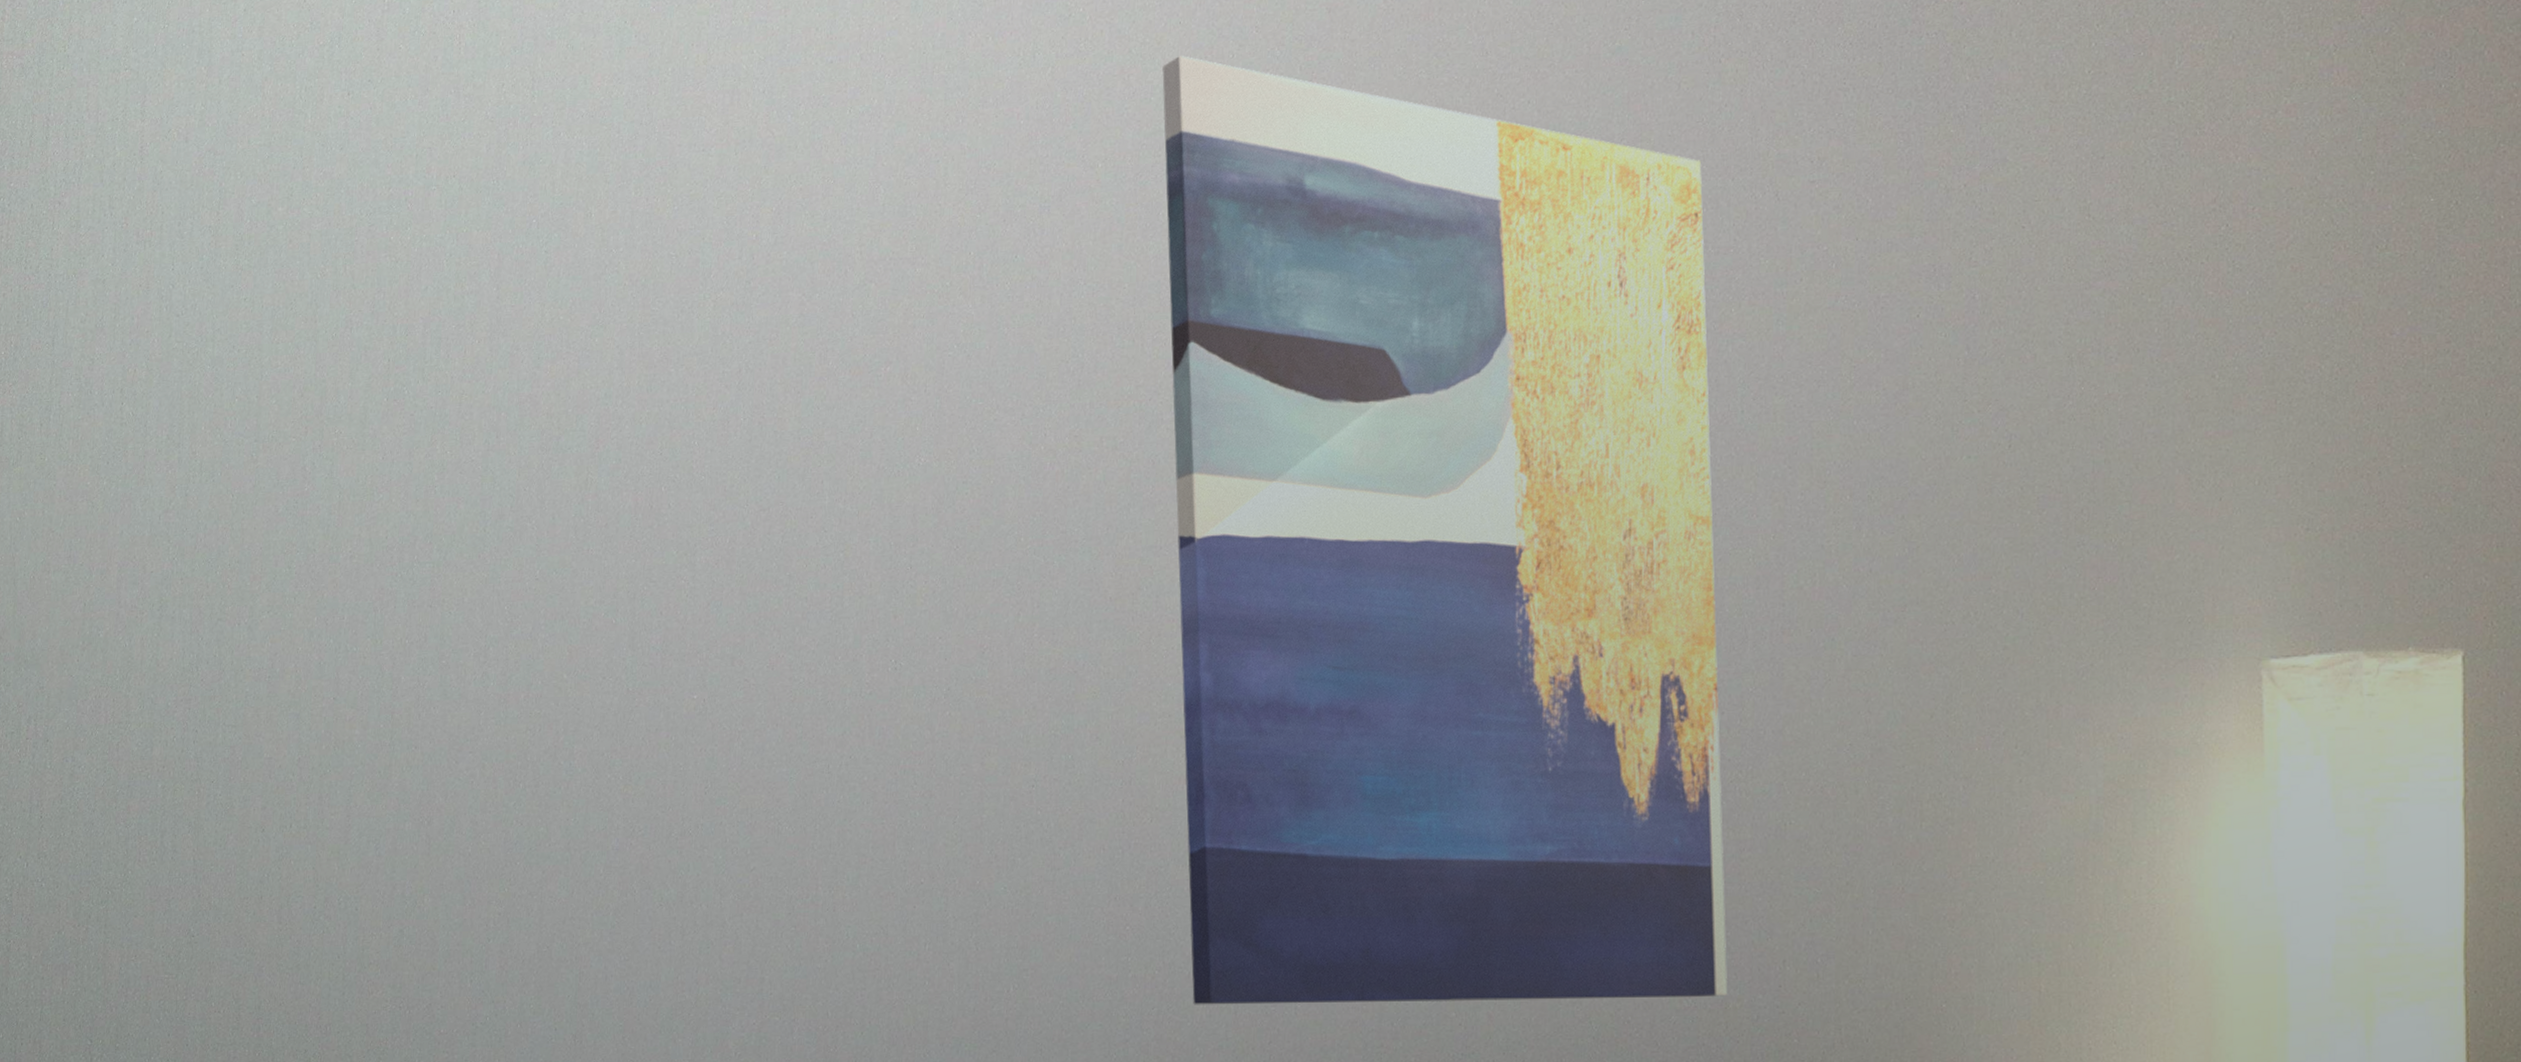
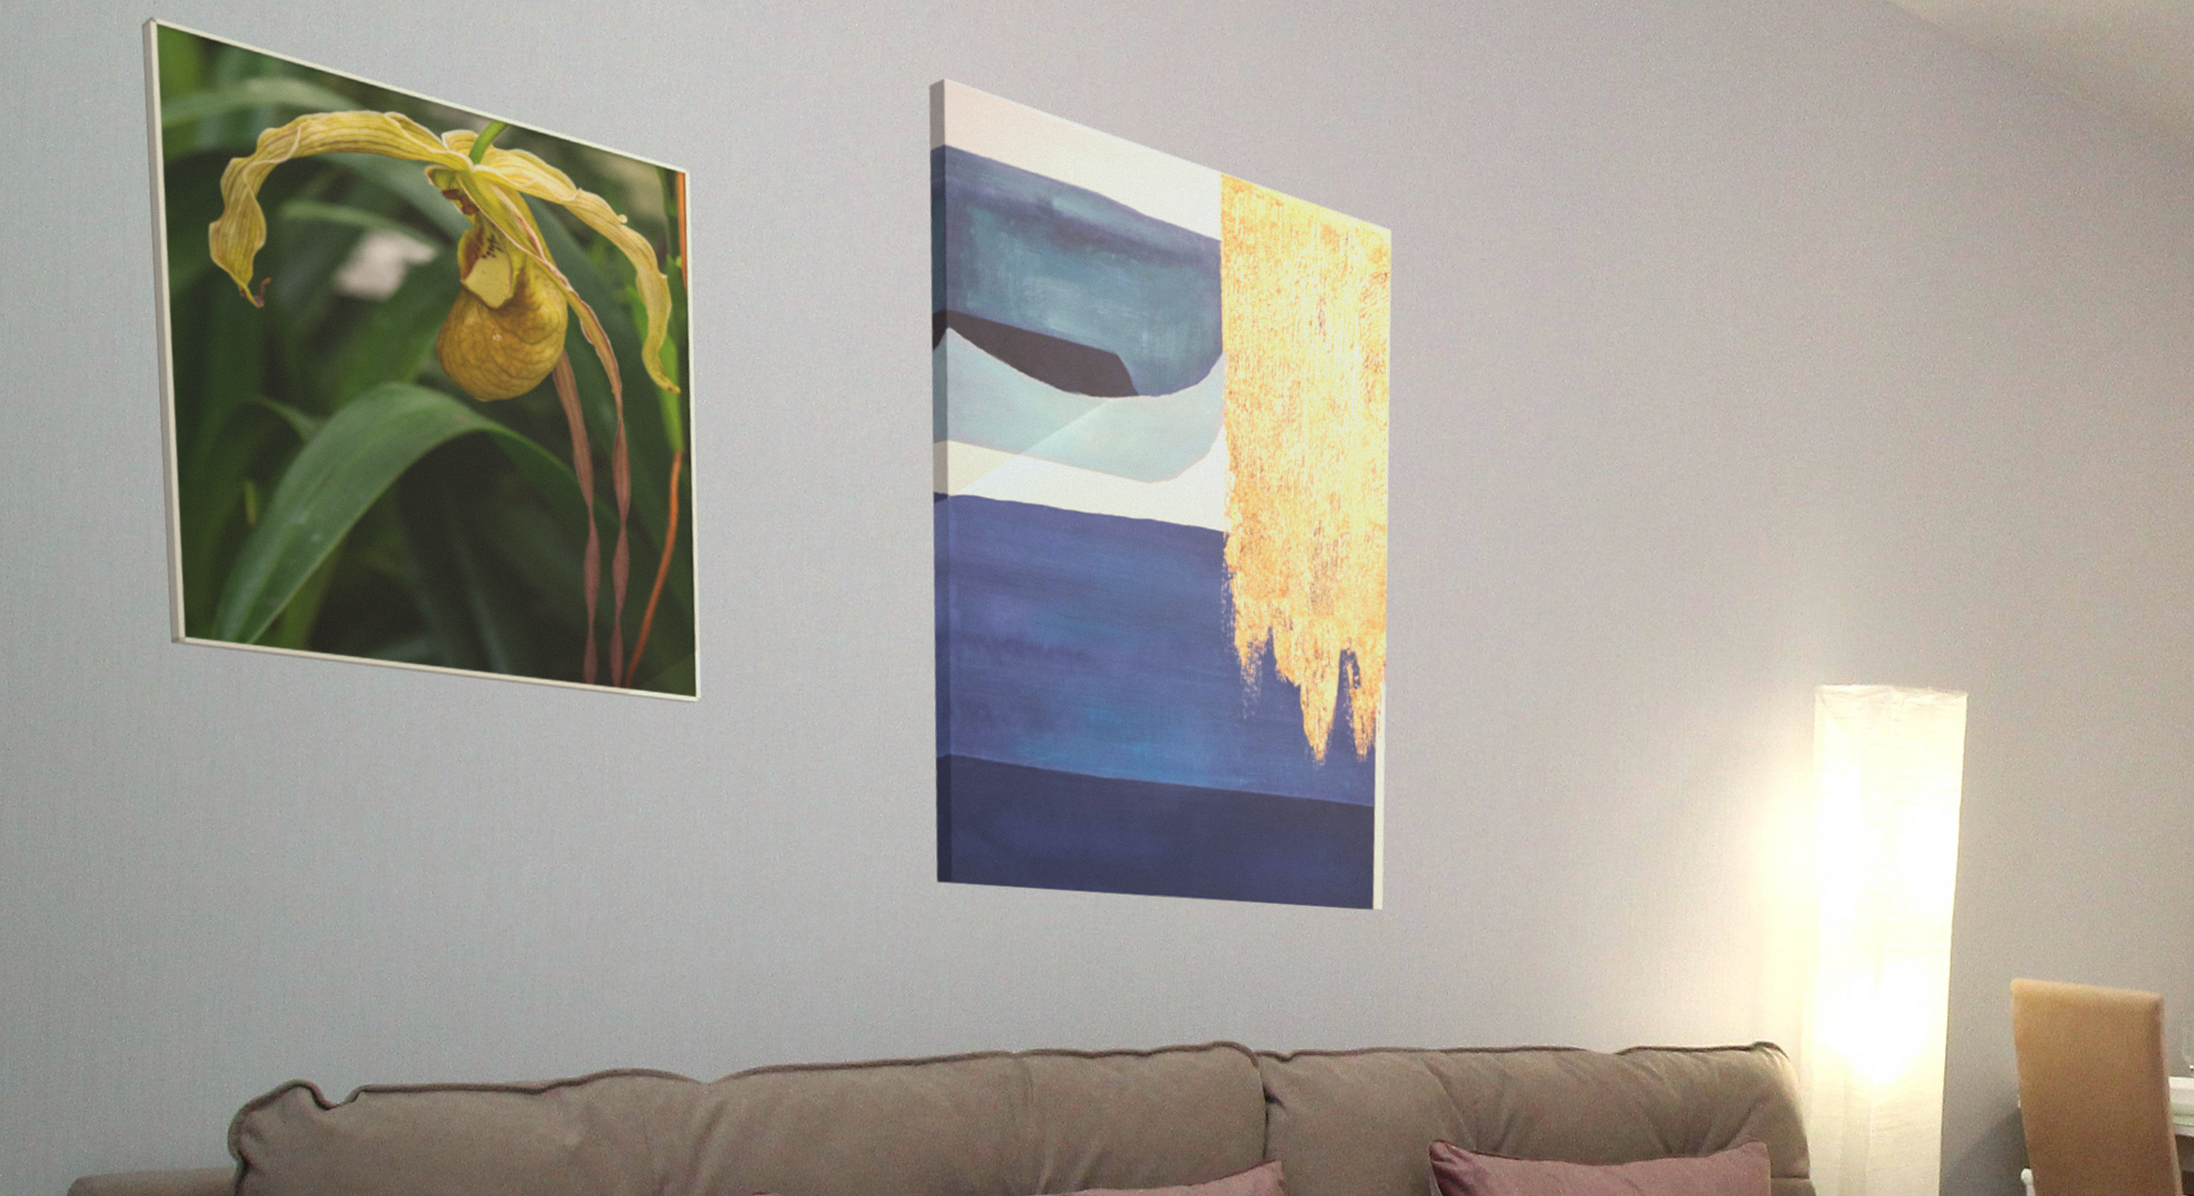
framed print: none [335,109,924,815] -> present [141,17,702,704]

